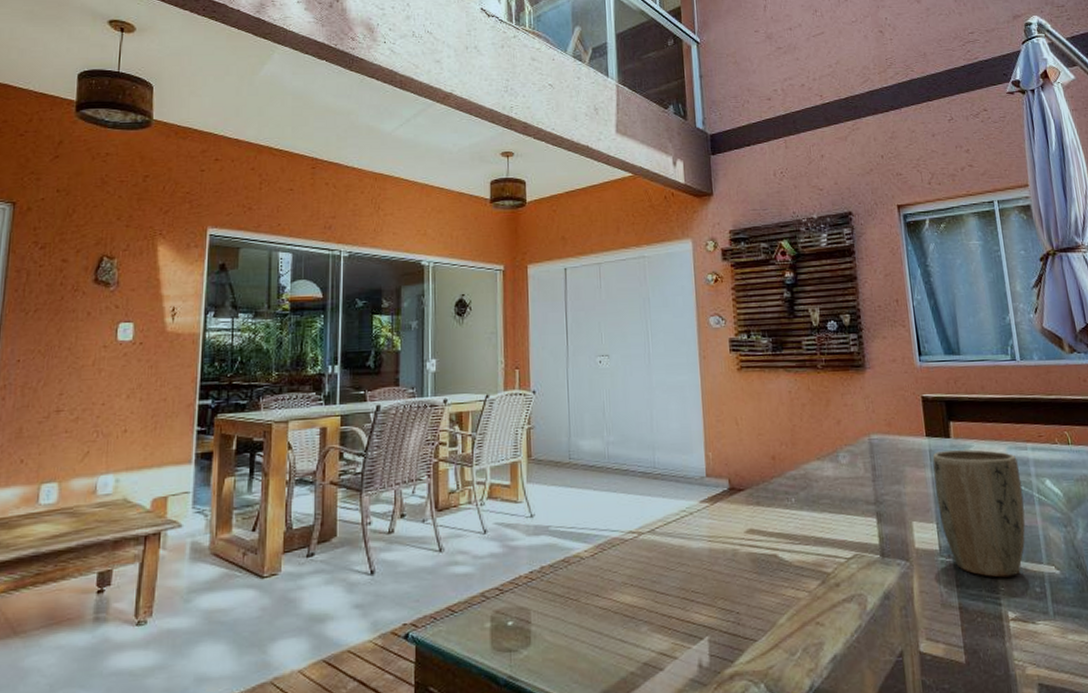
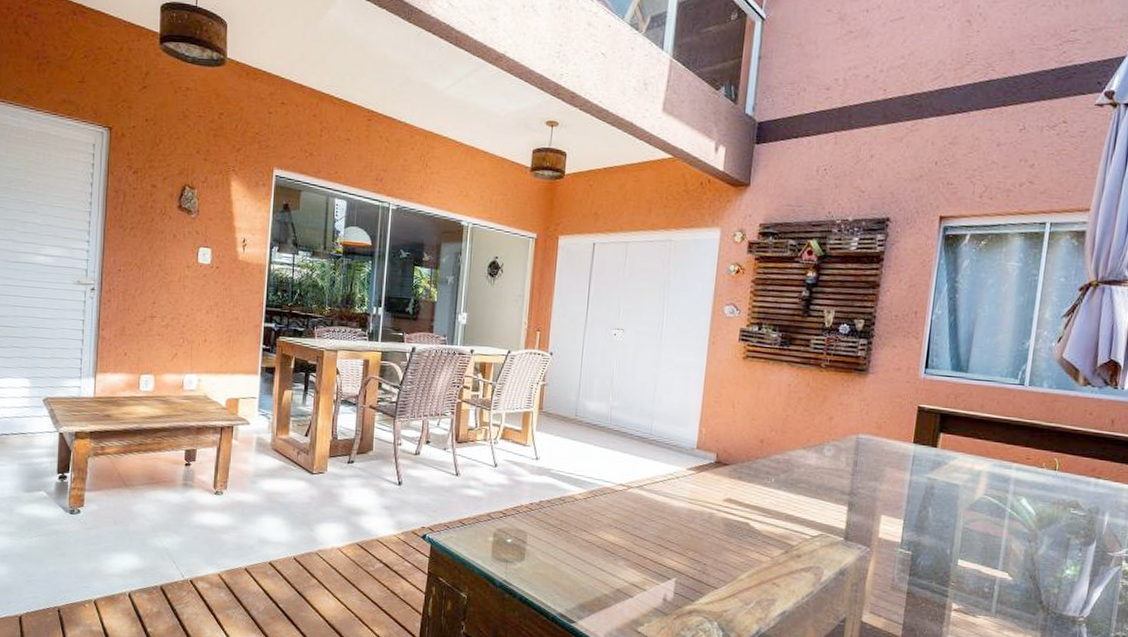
plant pot: present [932,449,1026,578] -> none [908,458,999,575]

